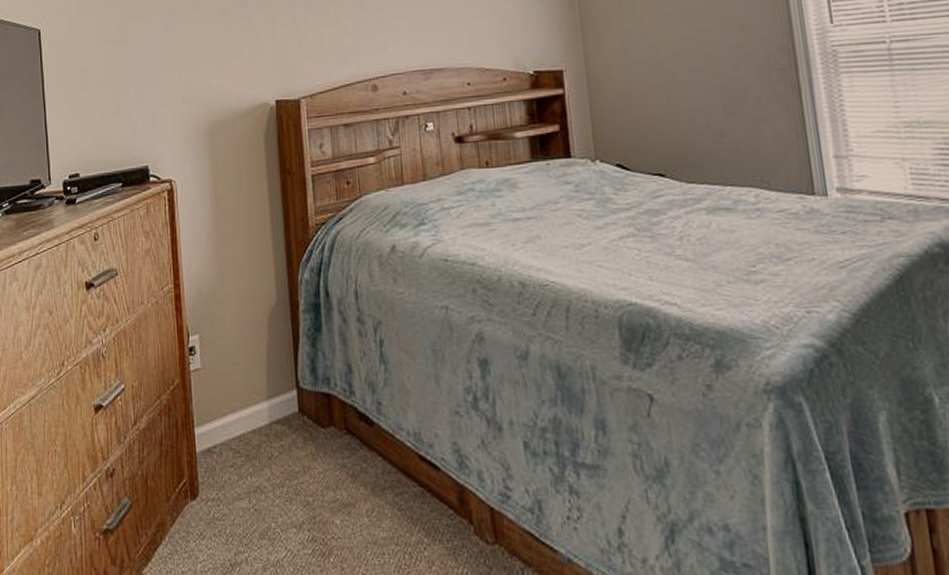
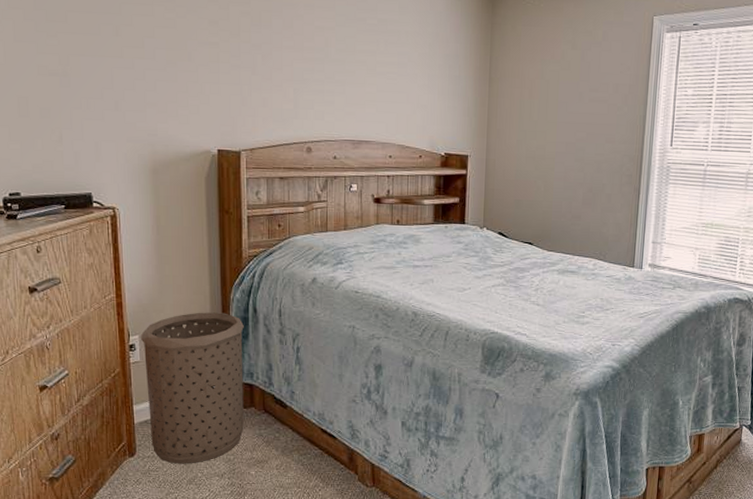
laundry basket: none [200,299,323,510] -> present [140,312,244,464]

